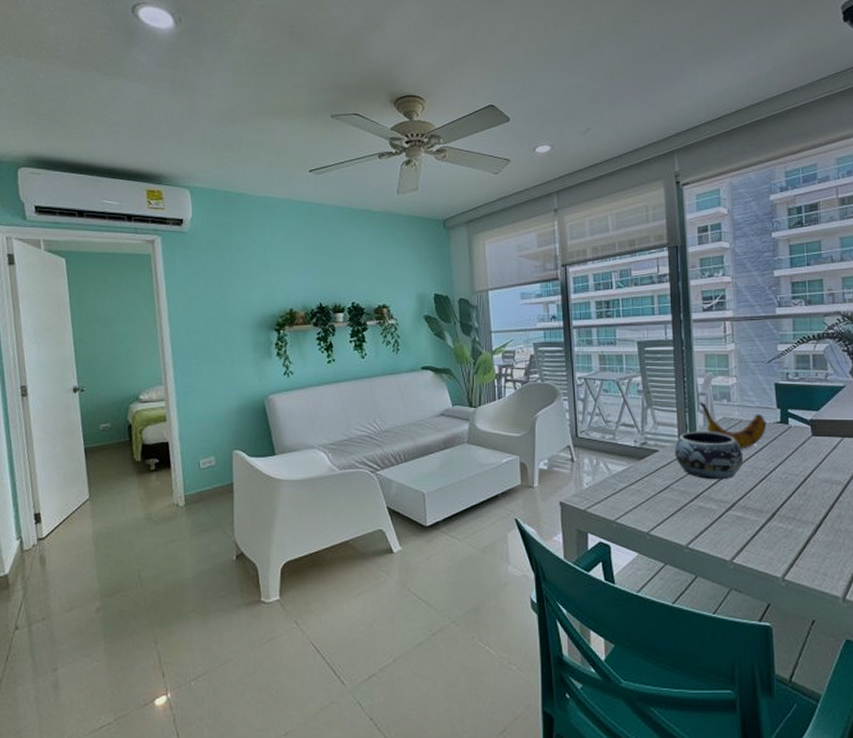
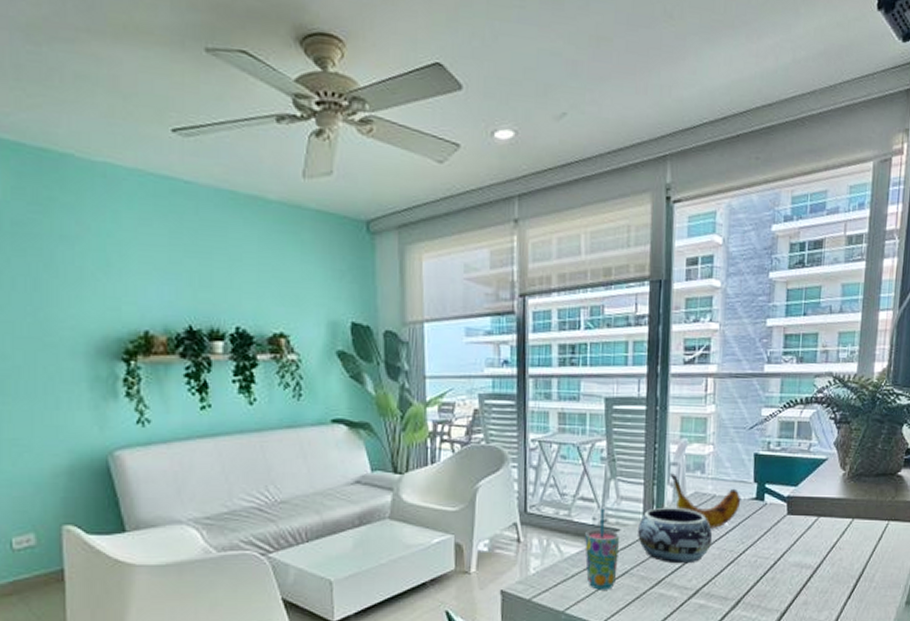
cup: none [629,433,659,503] -> present [585,509,619,590]

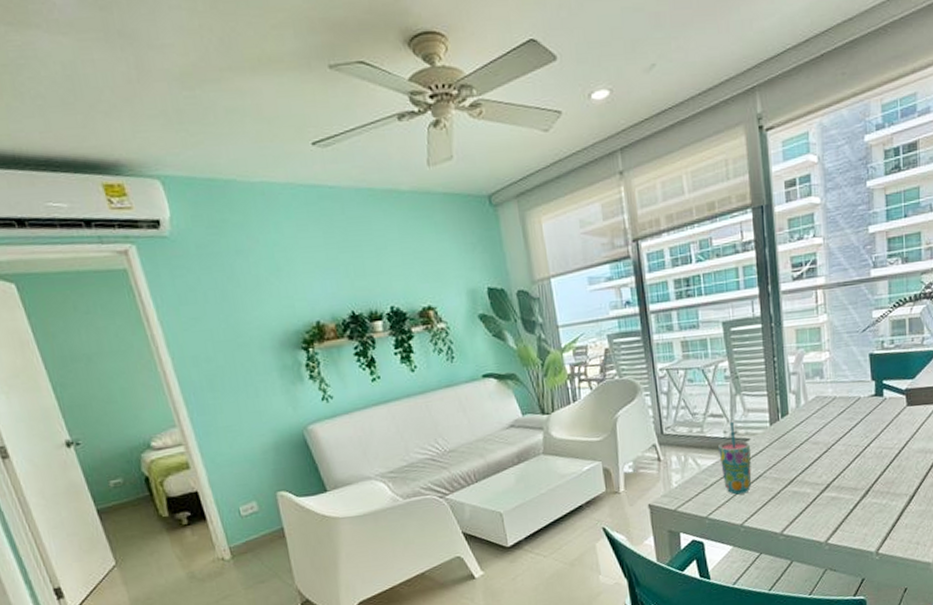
decorative bowl: present [638,507,713,564] -> none [766,412,838,463]
banana: present [670,472,741,528] -> none [791,381,861,427]

